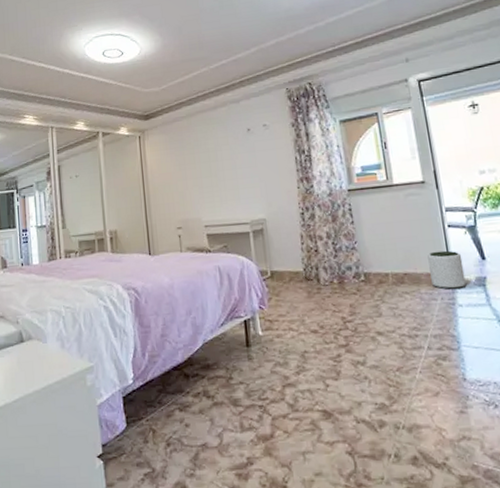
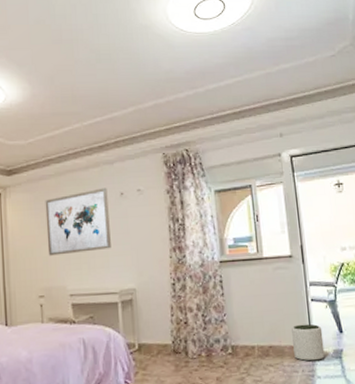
wall art: none [178,125,241,191] -> present [45,187,111,256]

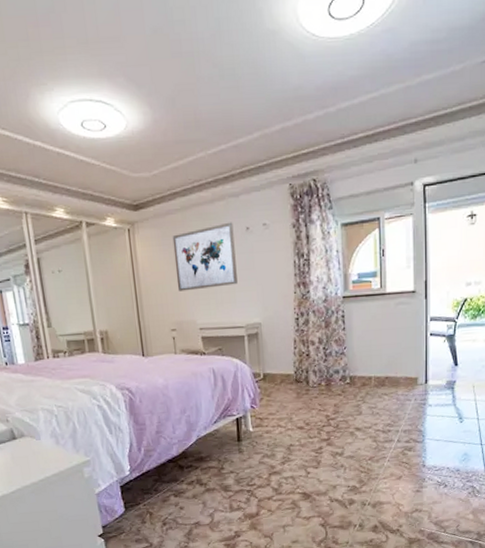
plant pot: present [292,324,325,362] -> none [408,357,438,392]

